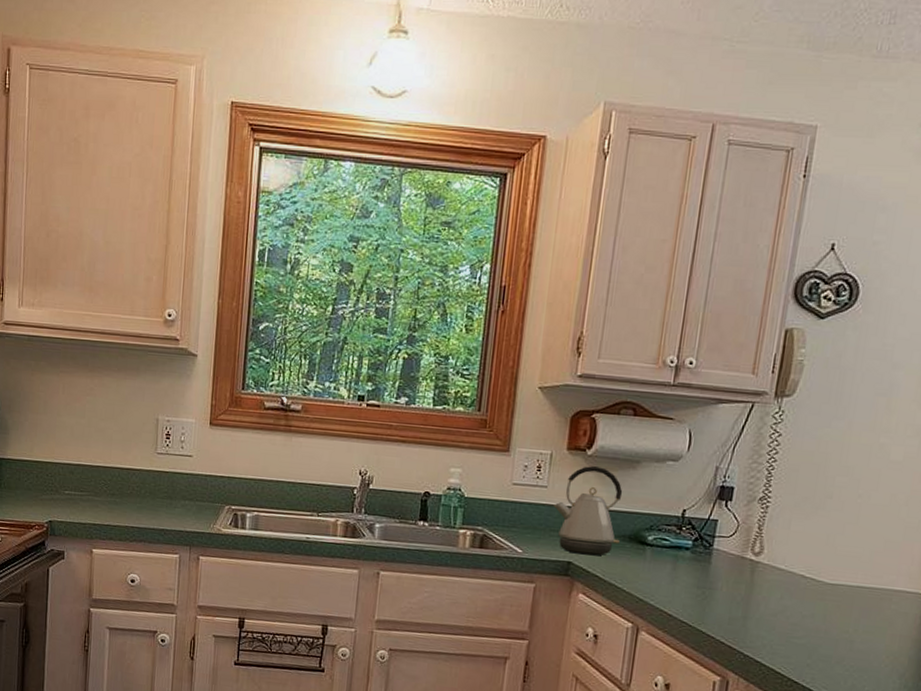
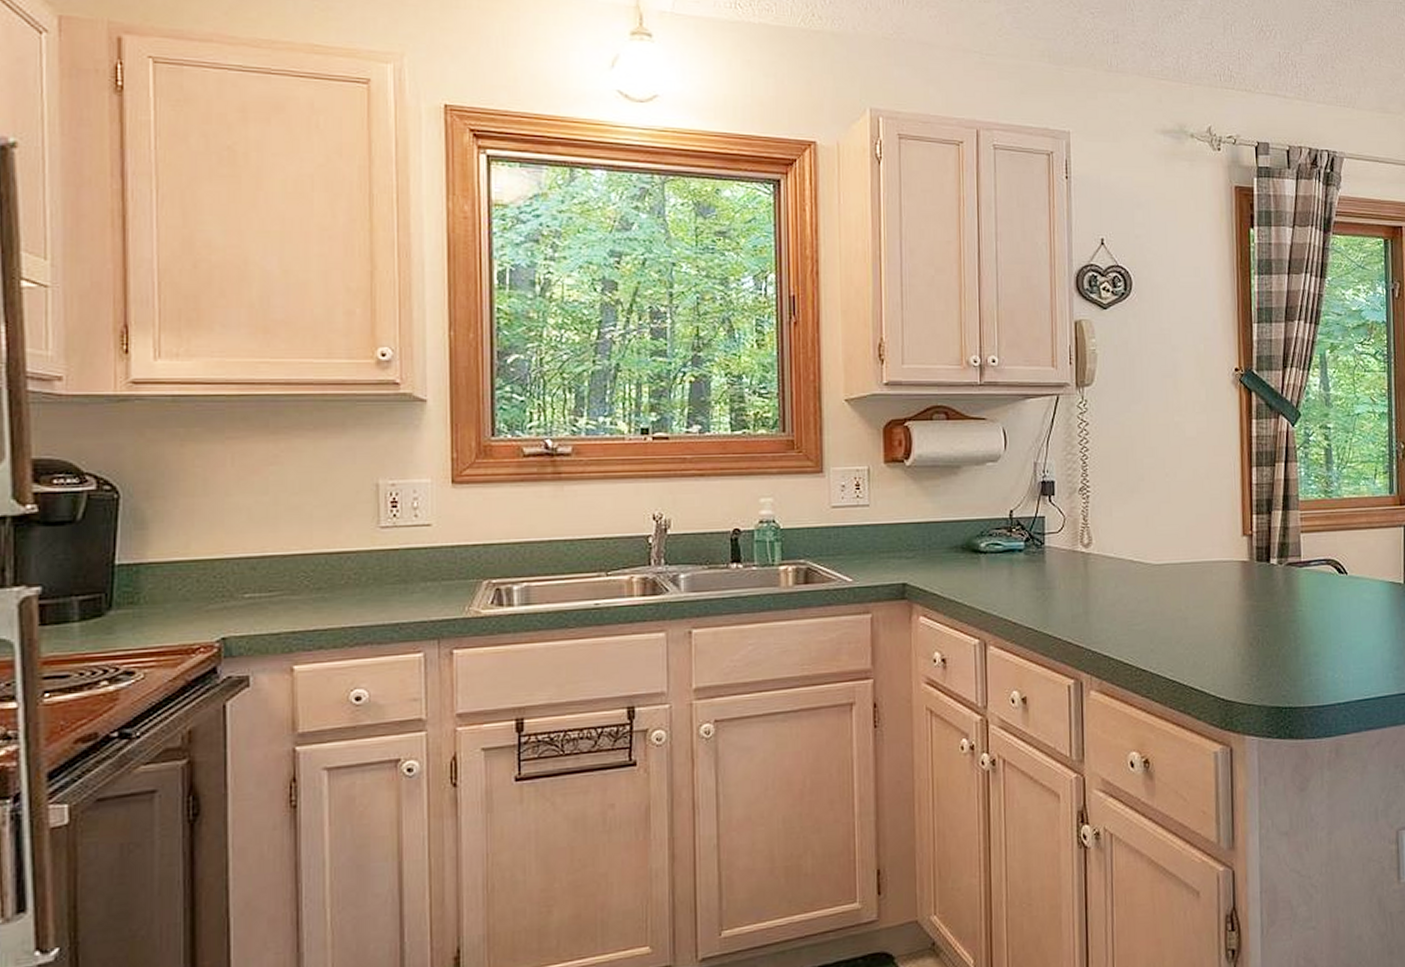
kettle: present [553,465,623,556] -> none [879,476,952,574]

